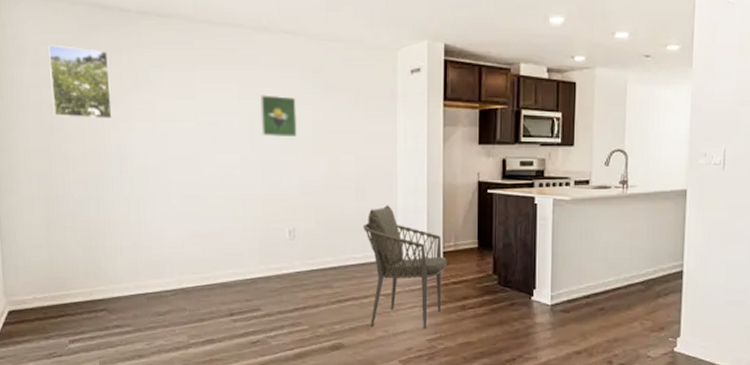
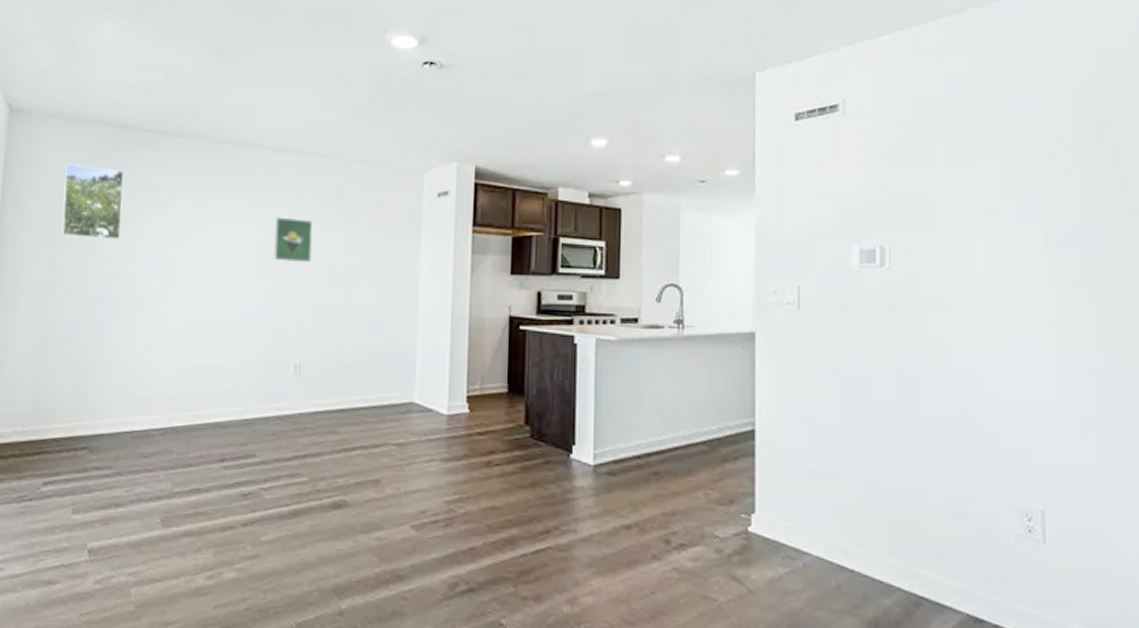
armchair: present [363,205,447,329] -> none [376,340,472,488]

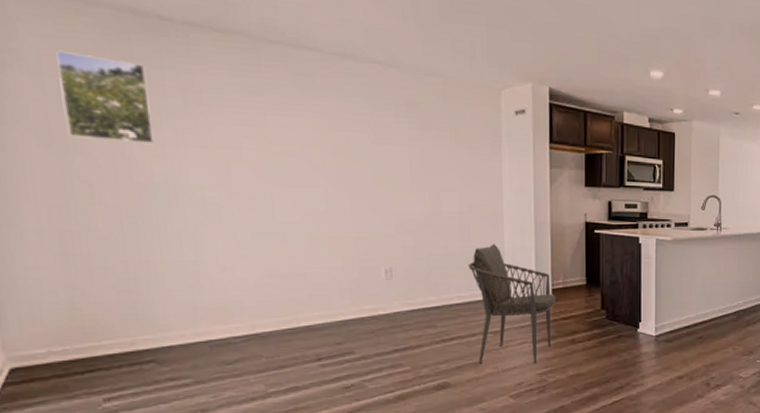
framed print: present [272,217,313,263] -> none [347,126,392,174]
armchair: none [376,340,472,488] -> present [468,244,557,364]

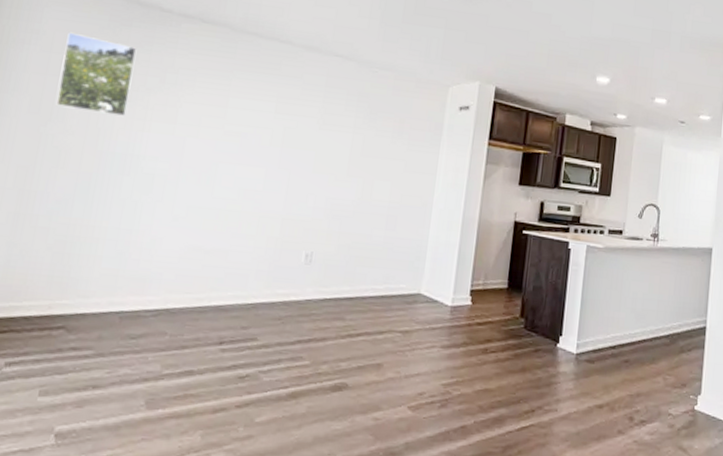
armchair: present [468,244,557,364] -> none [381,236,474,373]

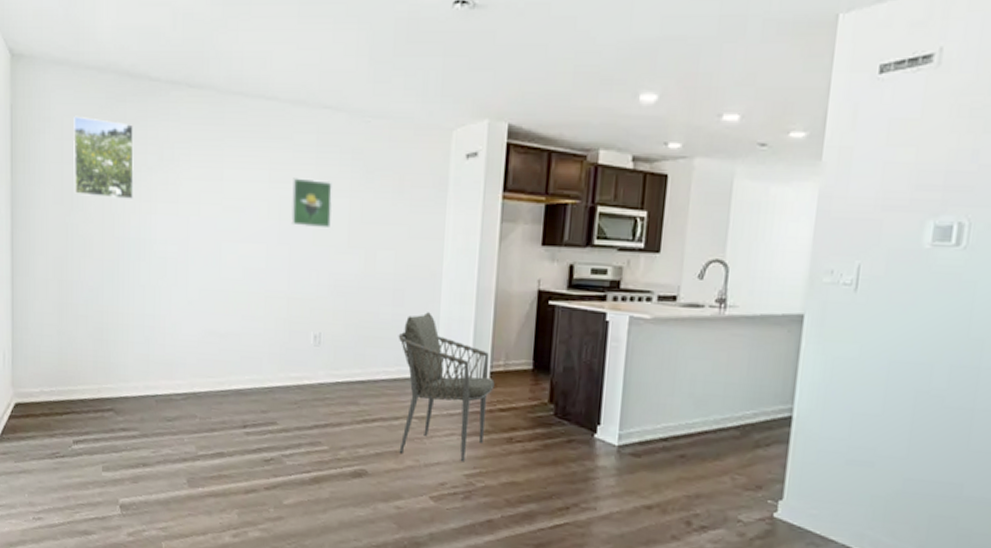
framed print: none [293,111,337,159] -> present [290,178,333,229]
armchair: none [381,236,474,373] -> present [398,312,495,462]

